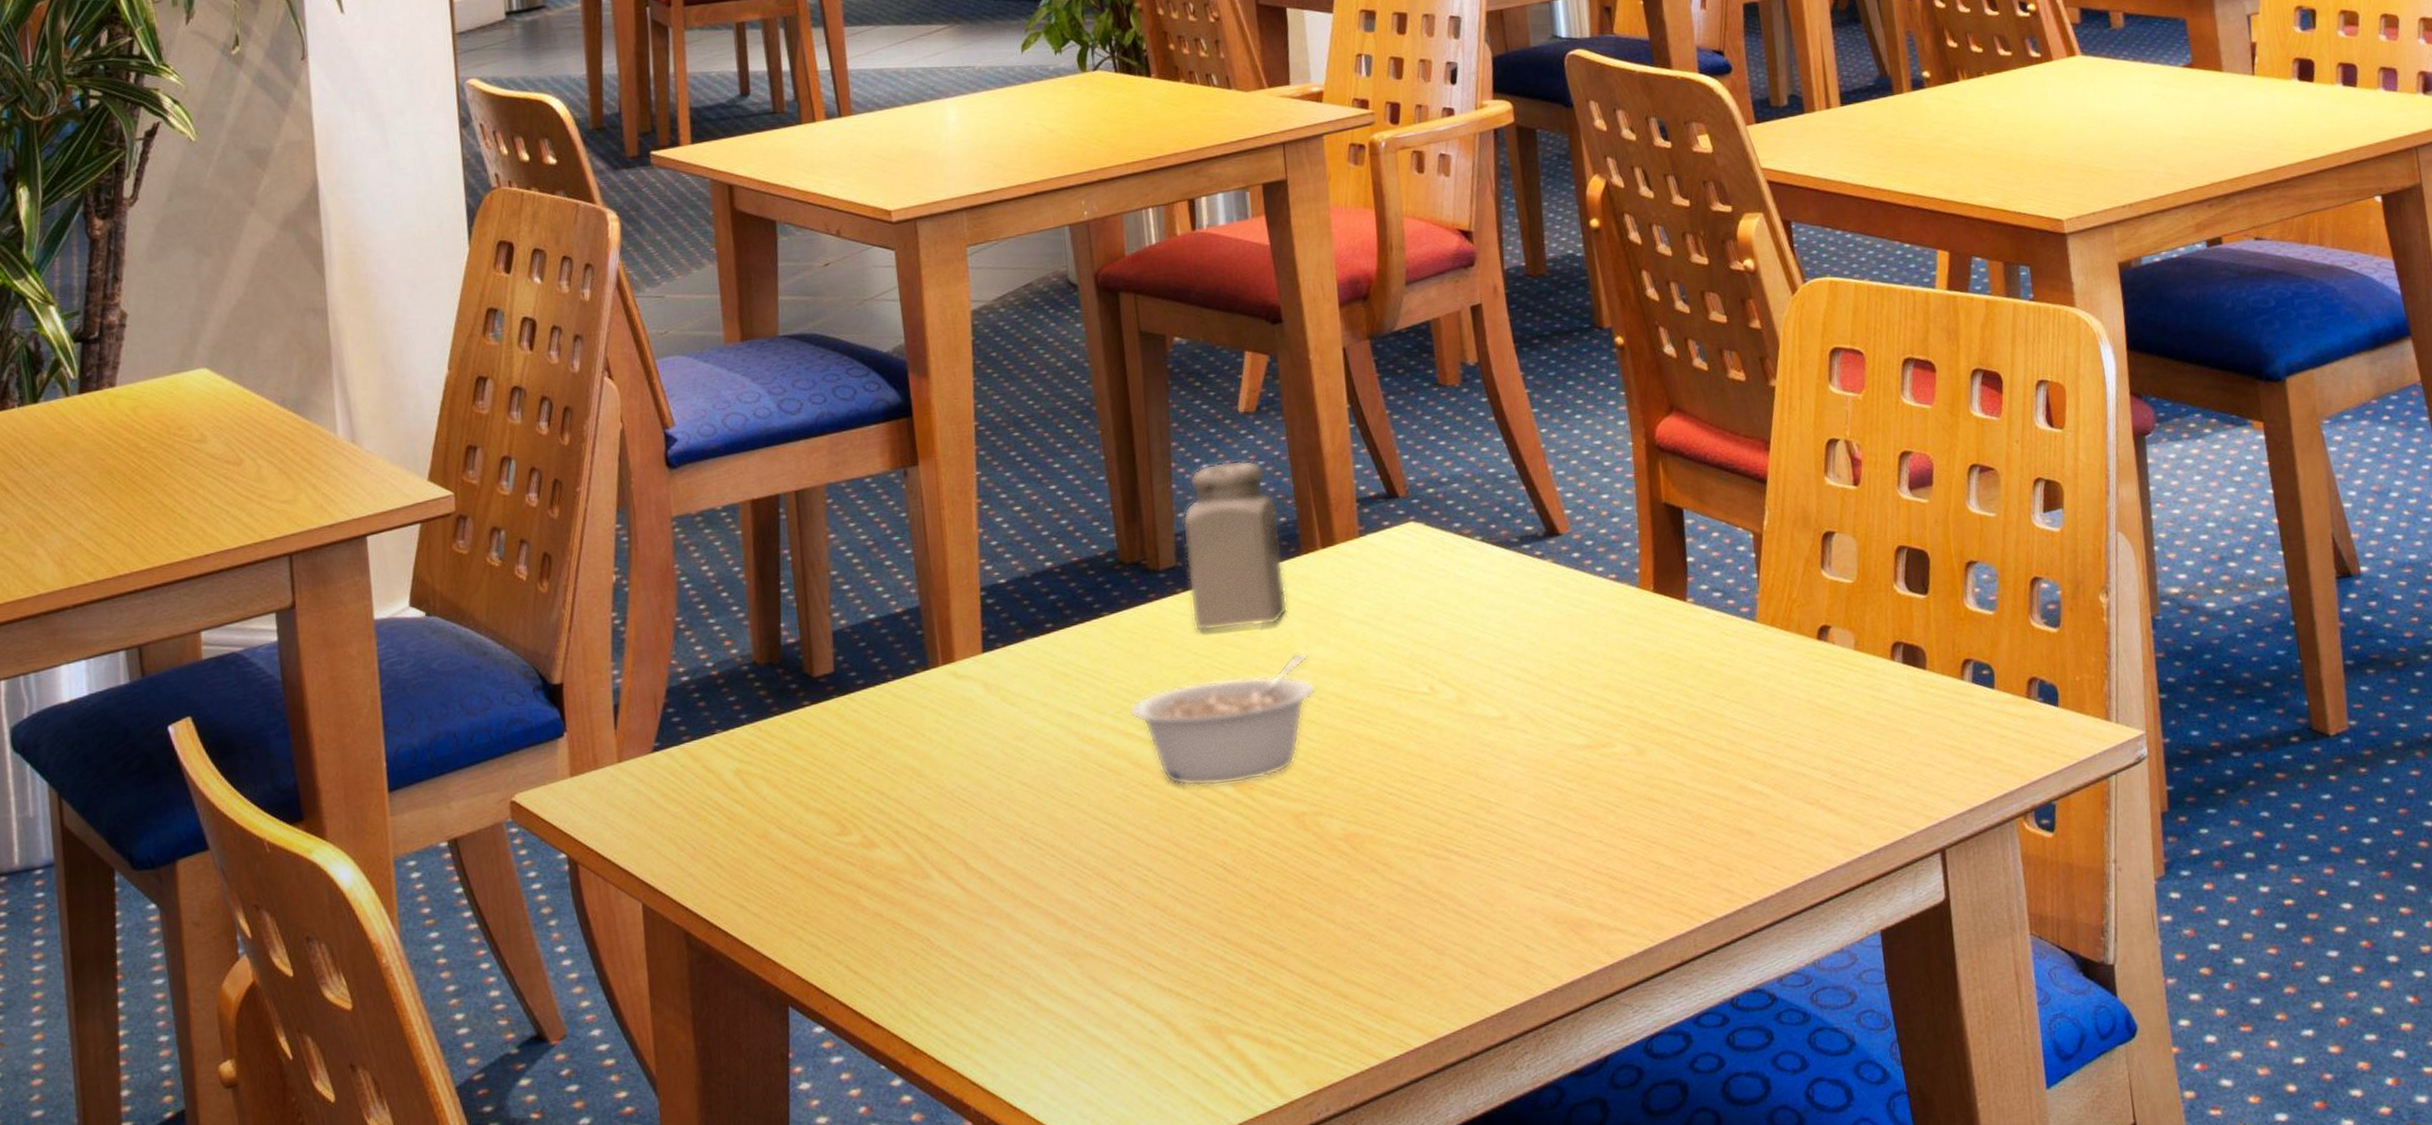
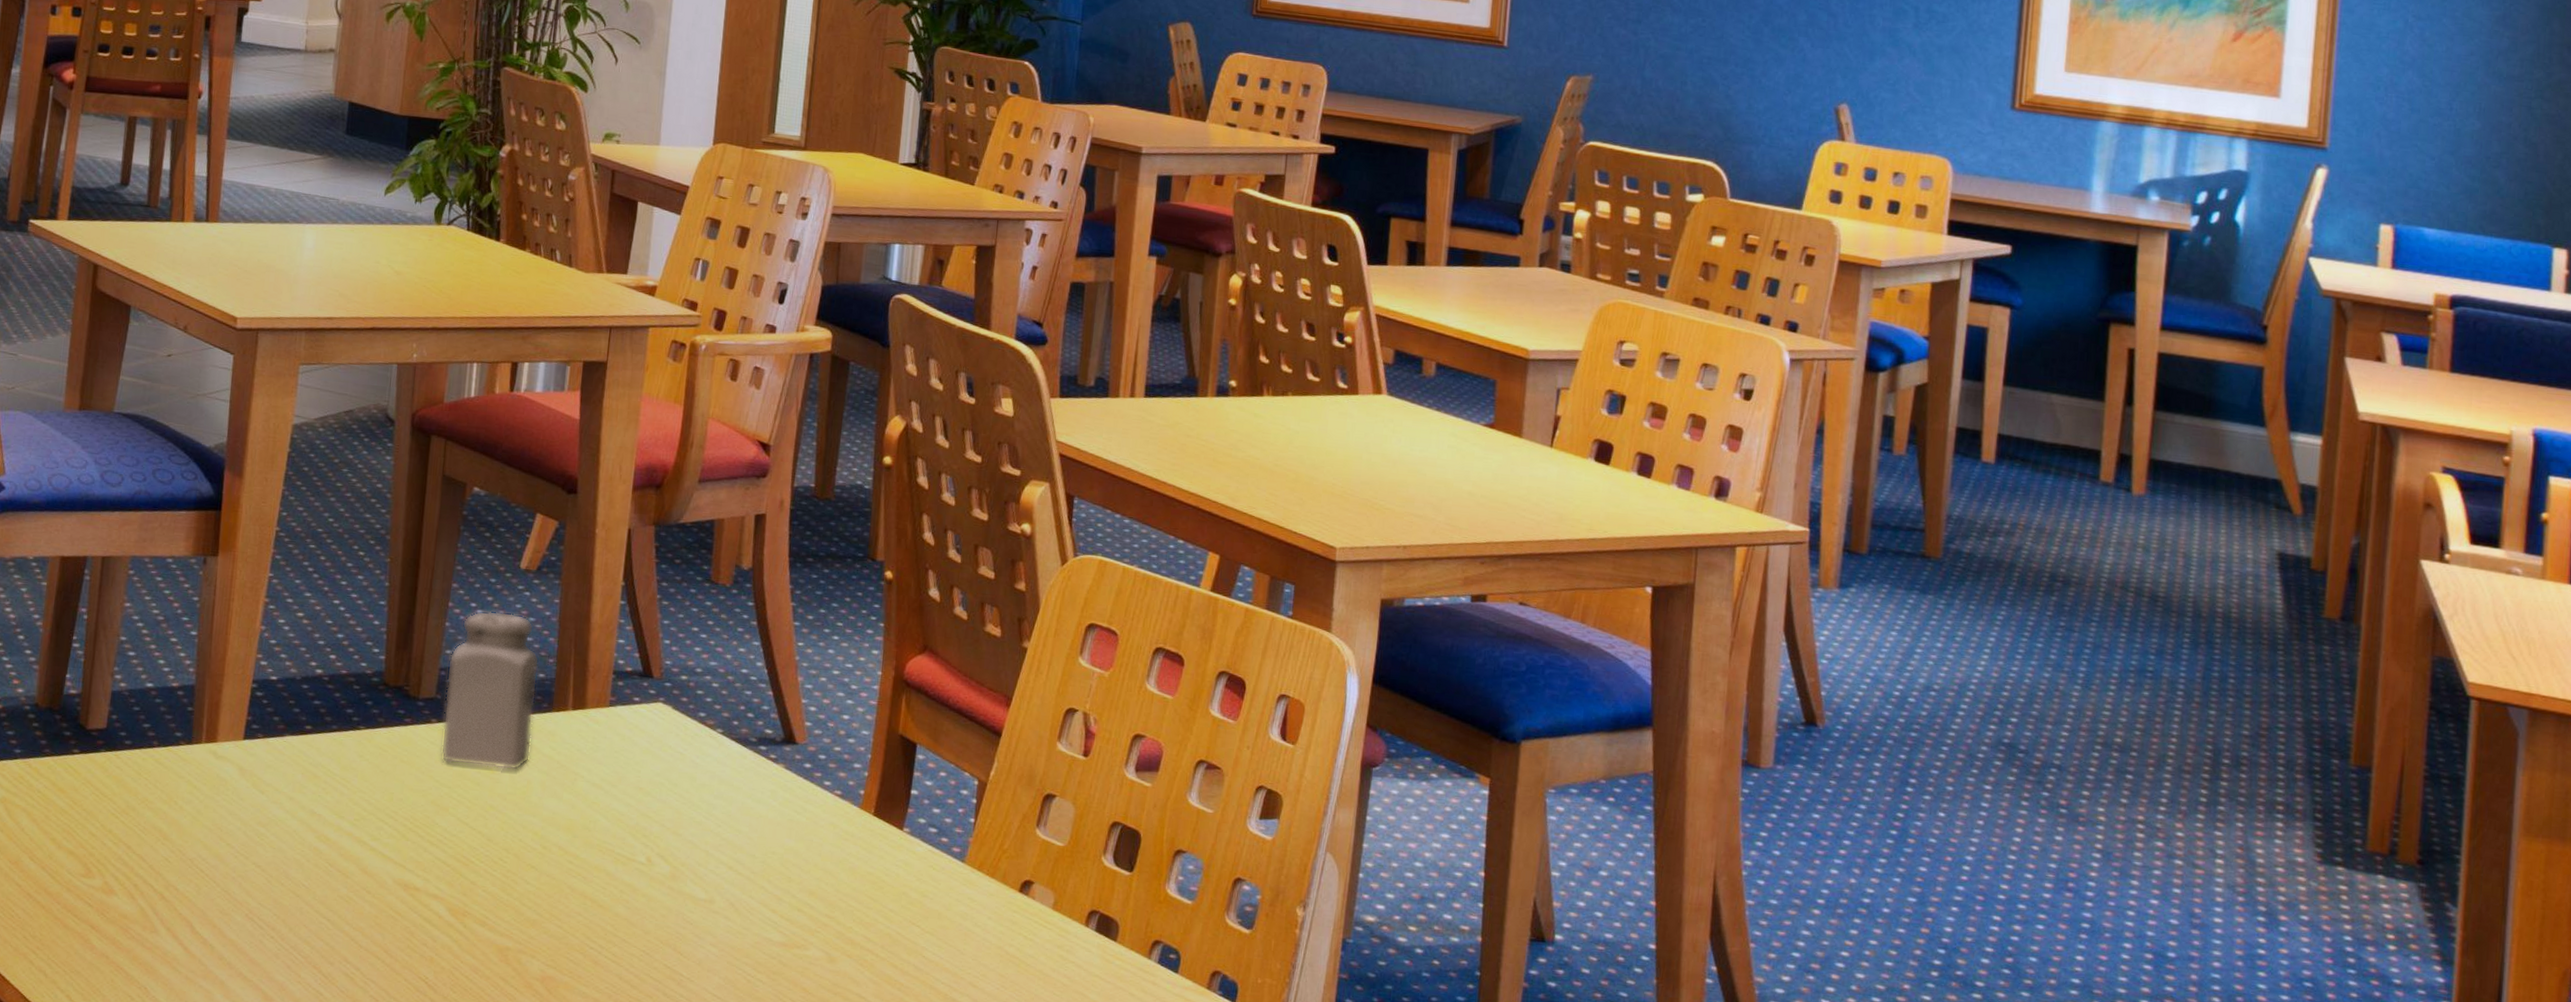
legume: present [1129,652,1316,787] -> none [366,801,542,909]

